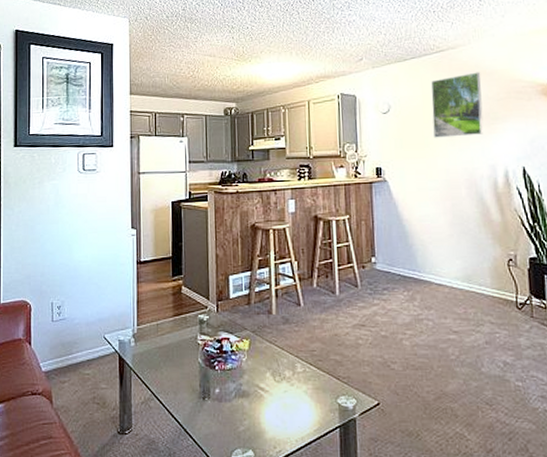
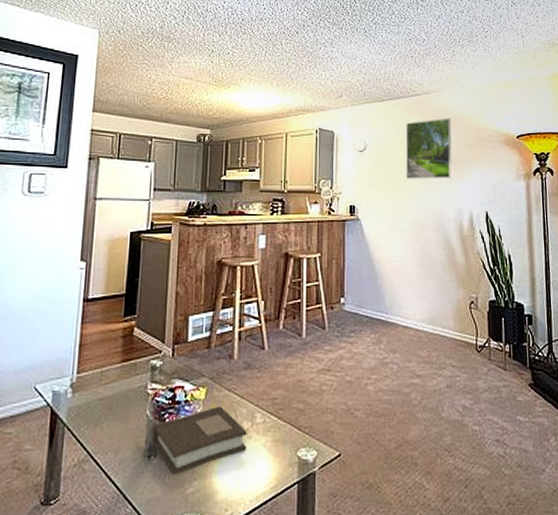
book: none [204,356,290,415] -> present [151,406,247,476]

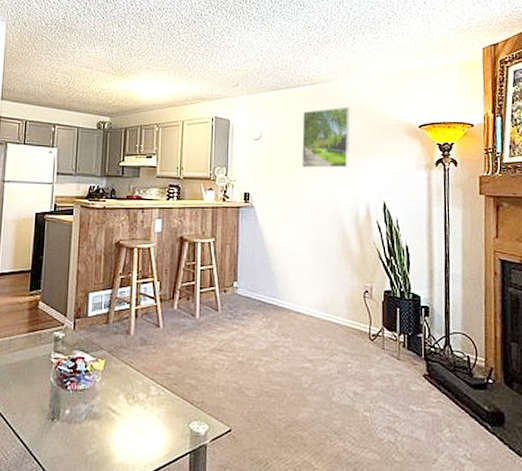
book: present [151,406,247,476] -> none [54,377,143,438]

